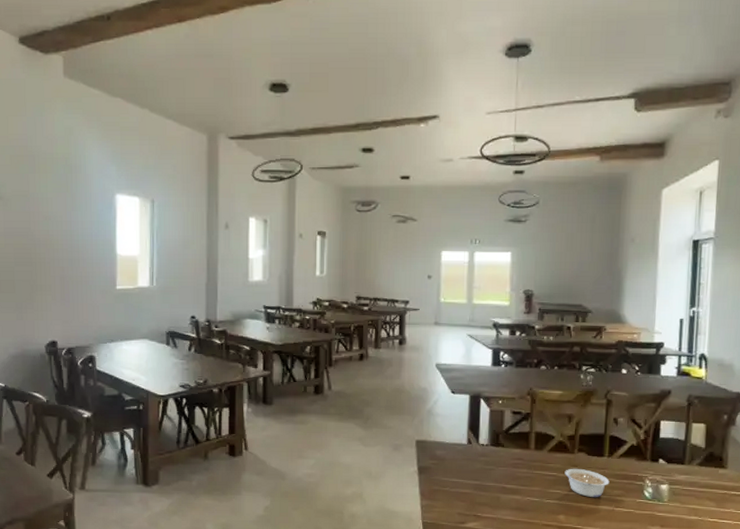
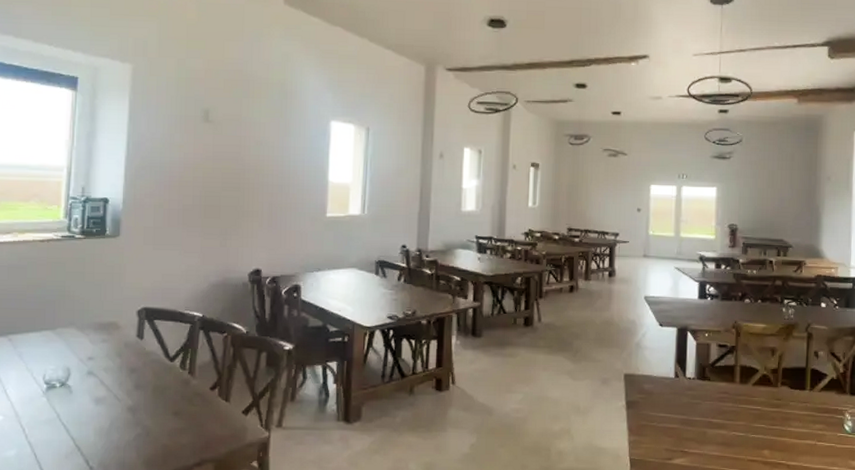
legume: present [564,468,610,498] -> none [768,402,812,432]

